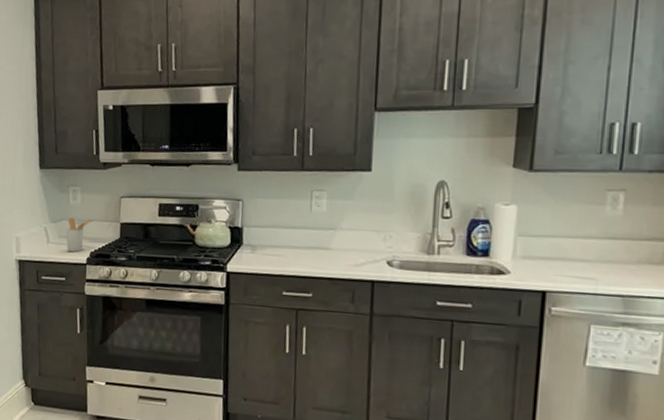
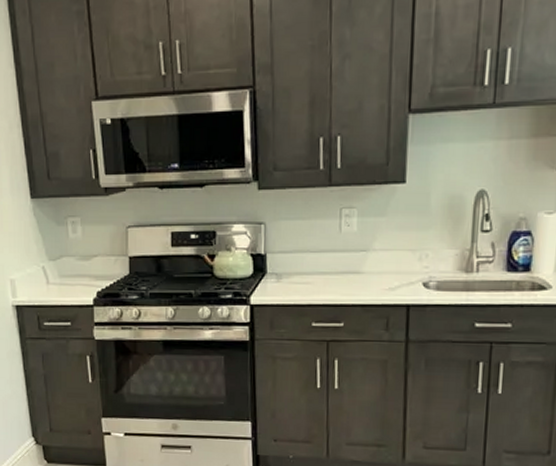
utensil holder: present [65,217,91,252] -> none [66,253,95,292]

